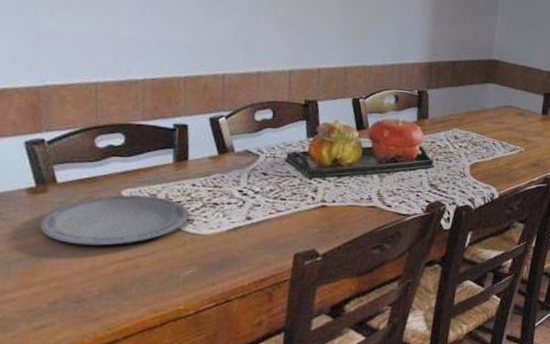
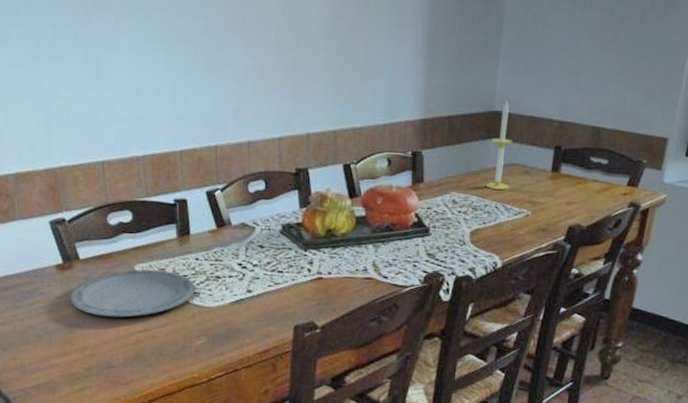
candle: none [484,50,508,128] -> present [486,99,513,190]

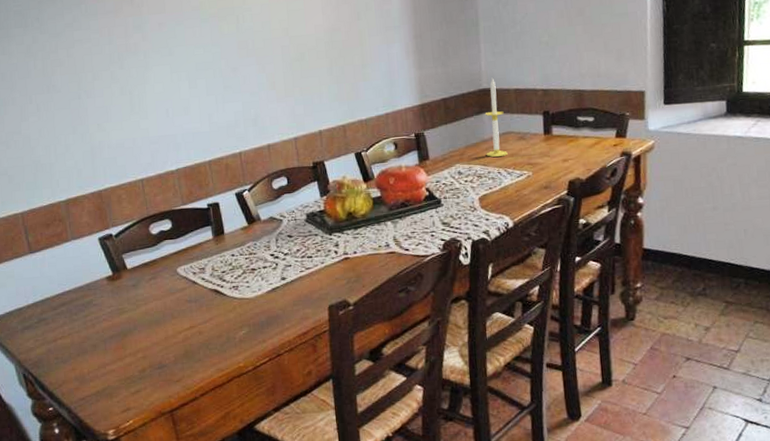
plate: present [70,269,195,317] -> none [121,269,233,319]

